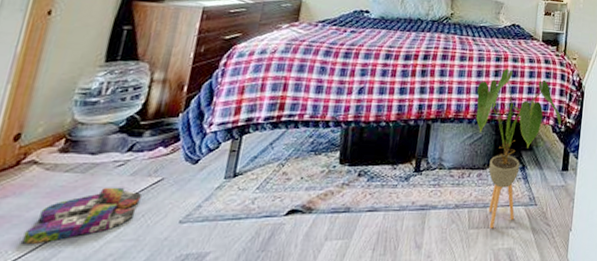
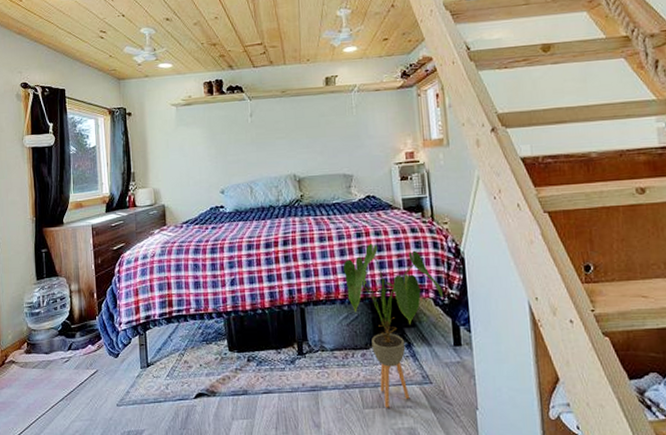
slippers: present [22,187,141,244] -> none [20,378,86,422]

